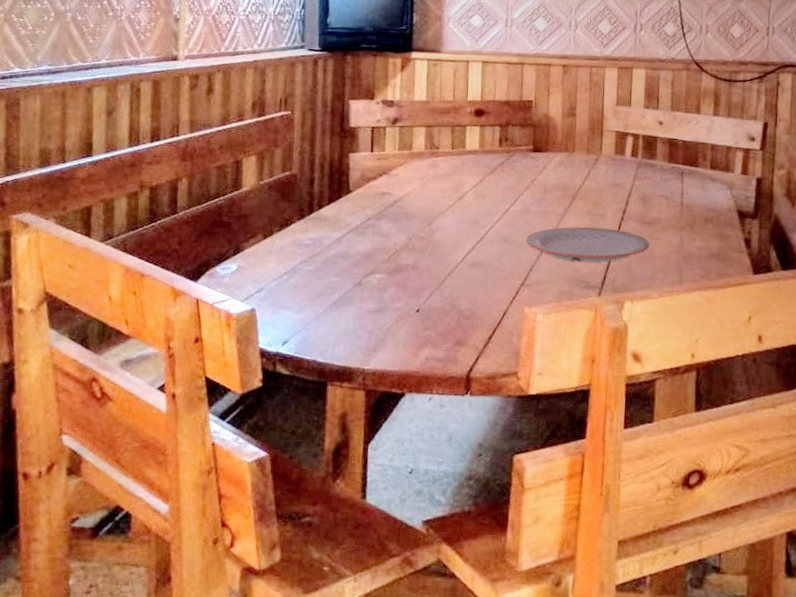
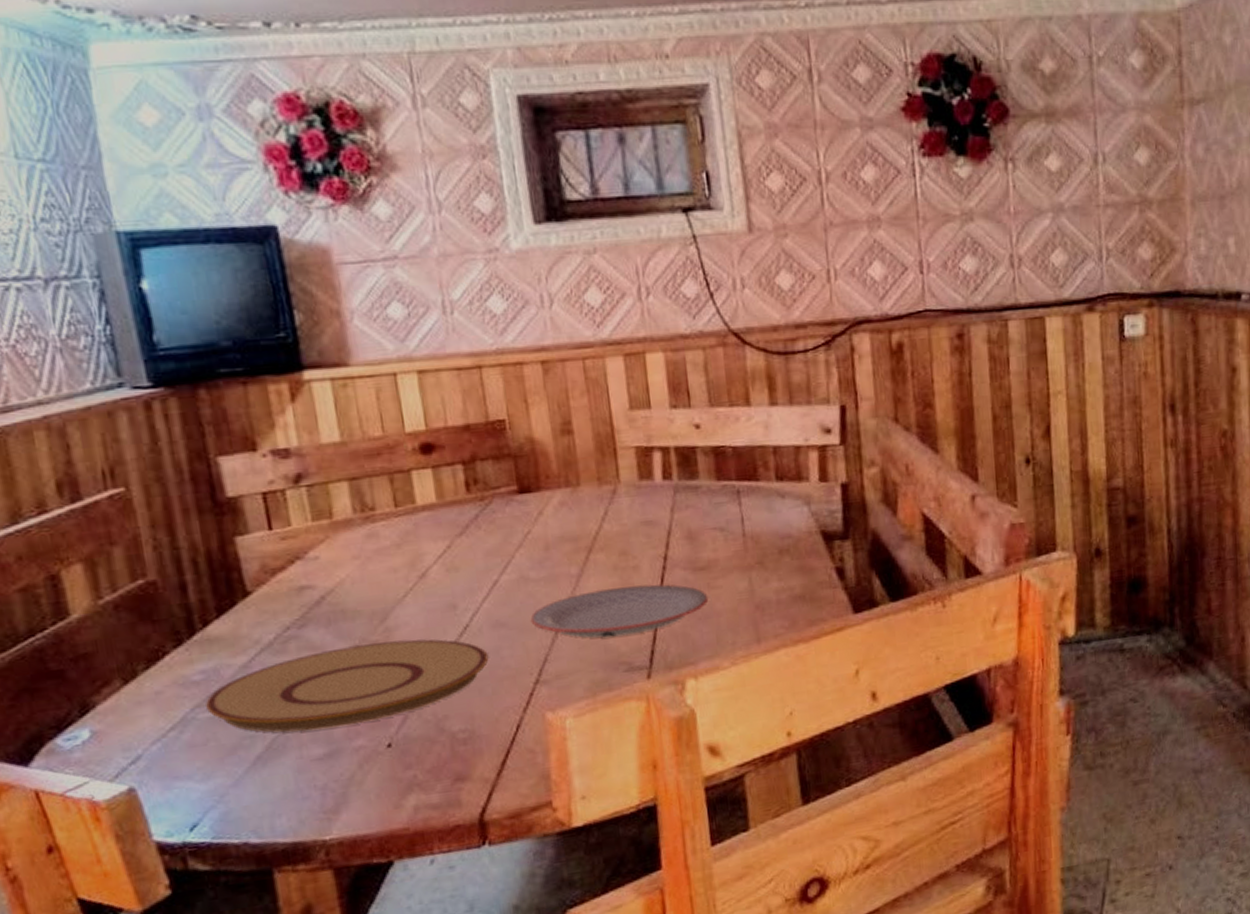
plate: none [309,238,494,292] -> present [206,639,489,732]

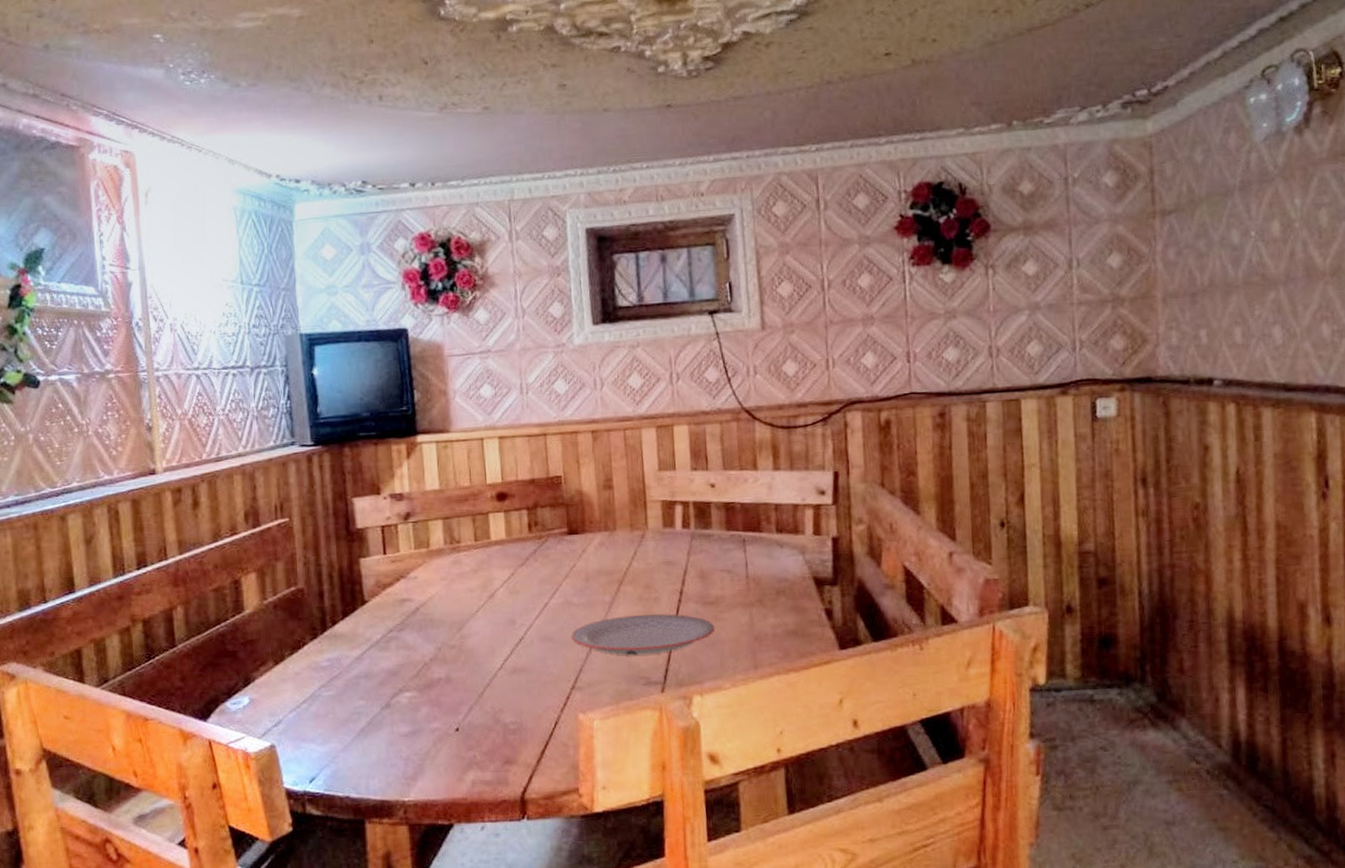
plate: present [206,639,489,732] -> none [329,646,537,712]

